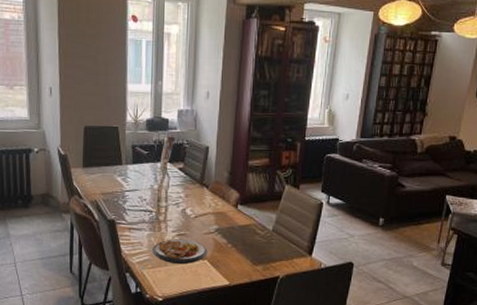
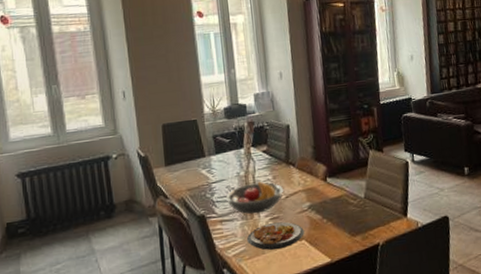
fruit bowl: none [136,196,194,228] -> present [225,180,284,215]

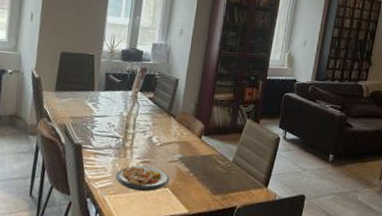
fruit bowl: present [225,180,284,215] -> none [104,123,161,154]

